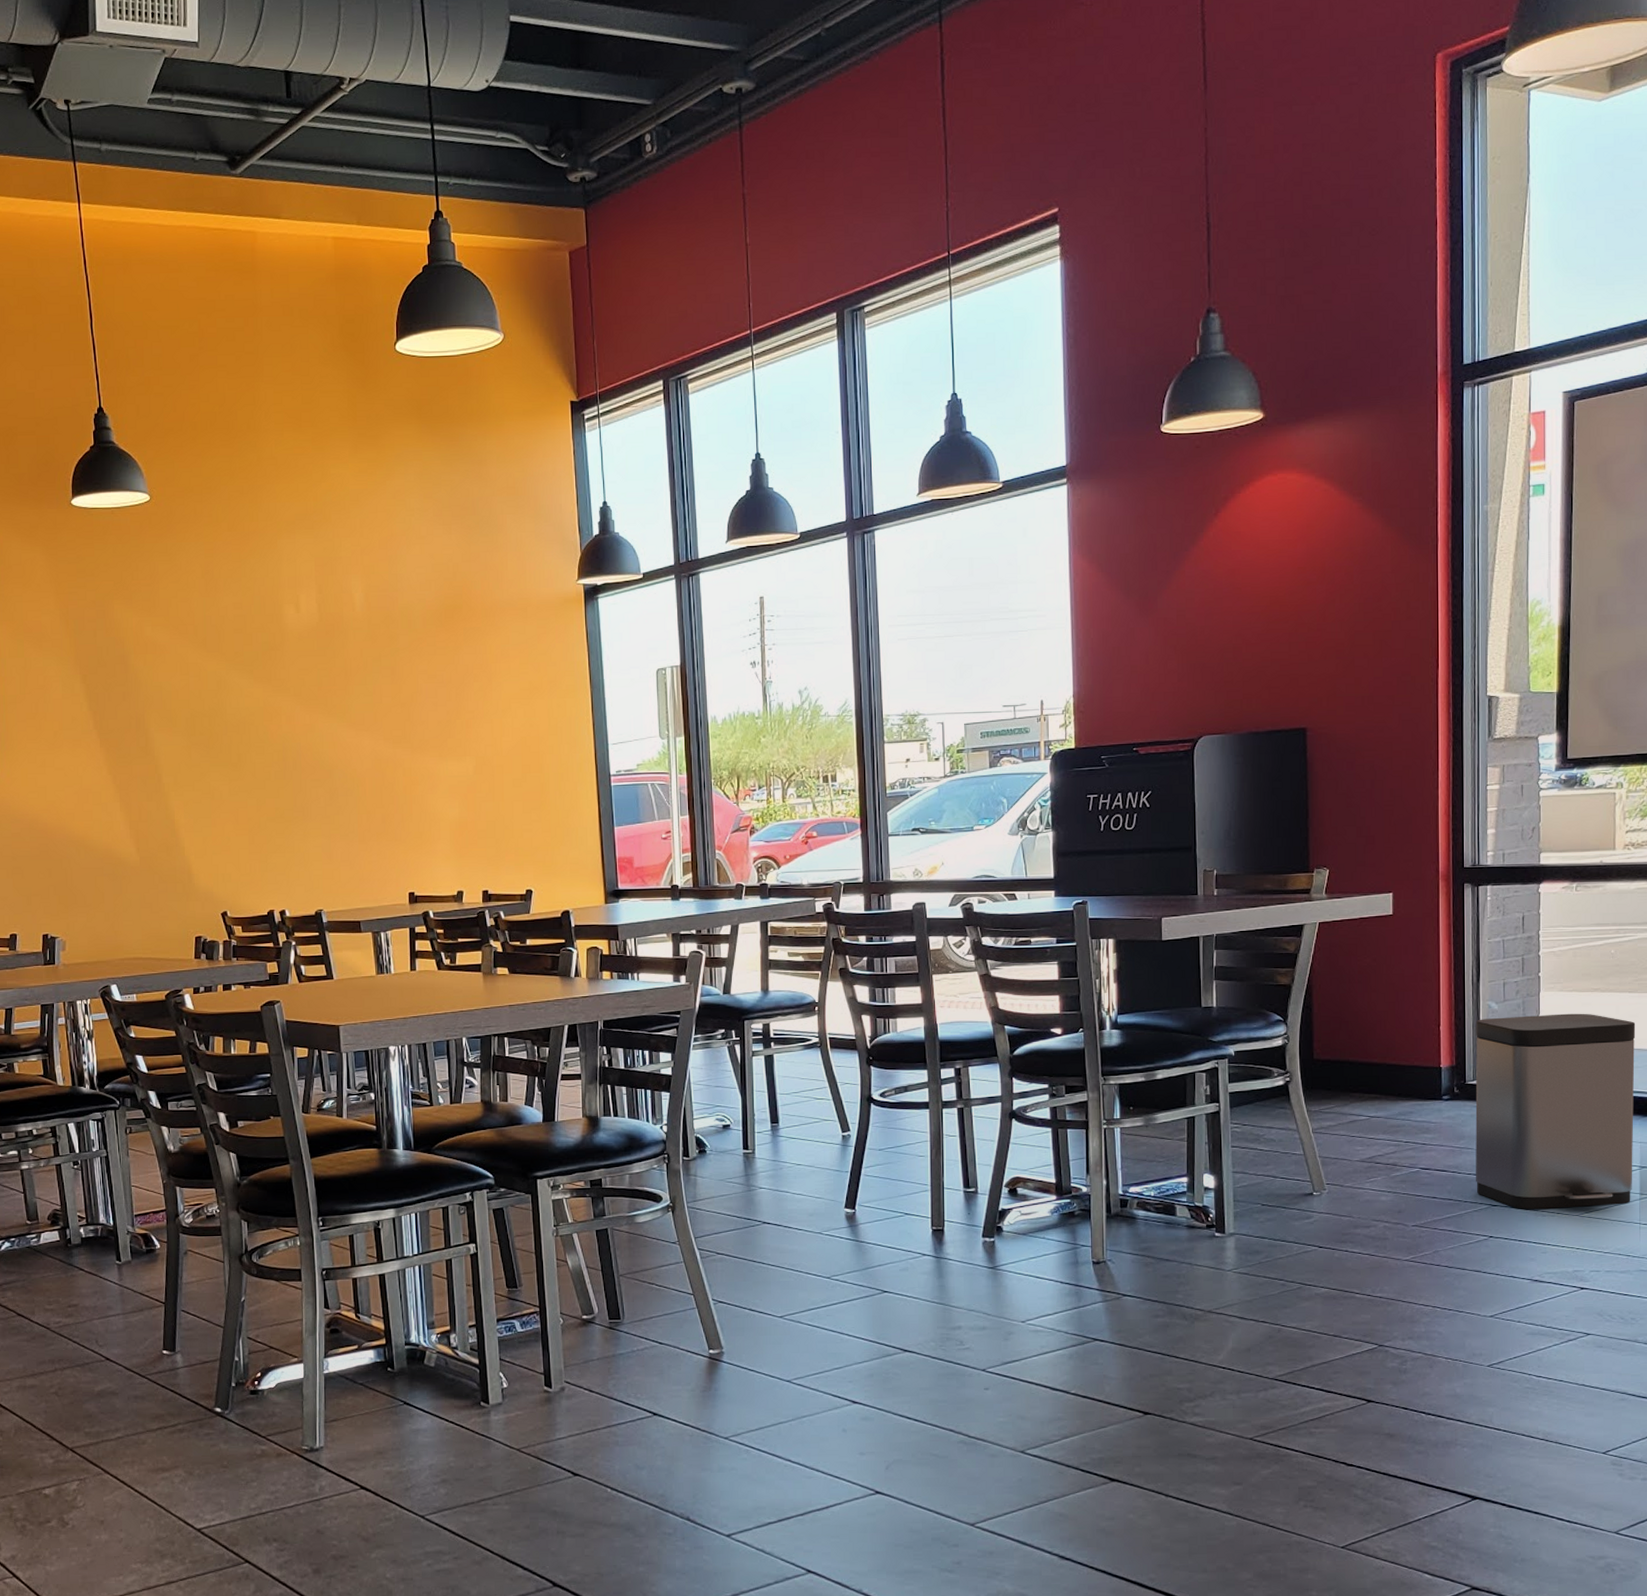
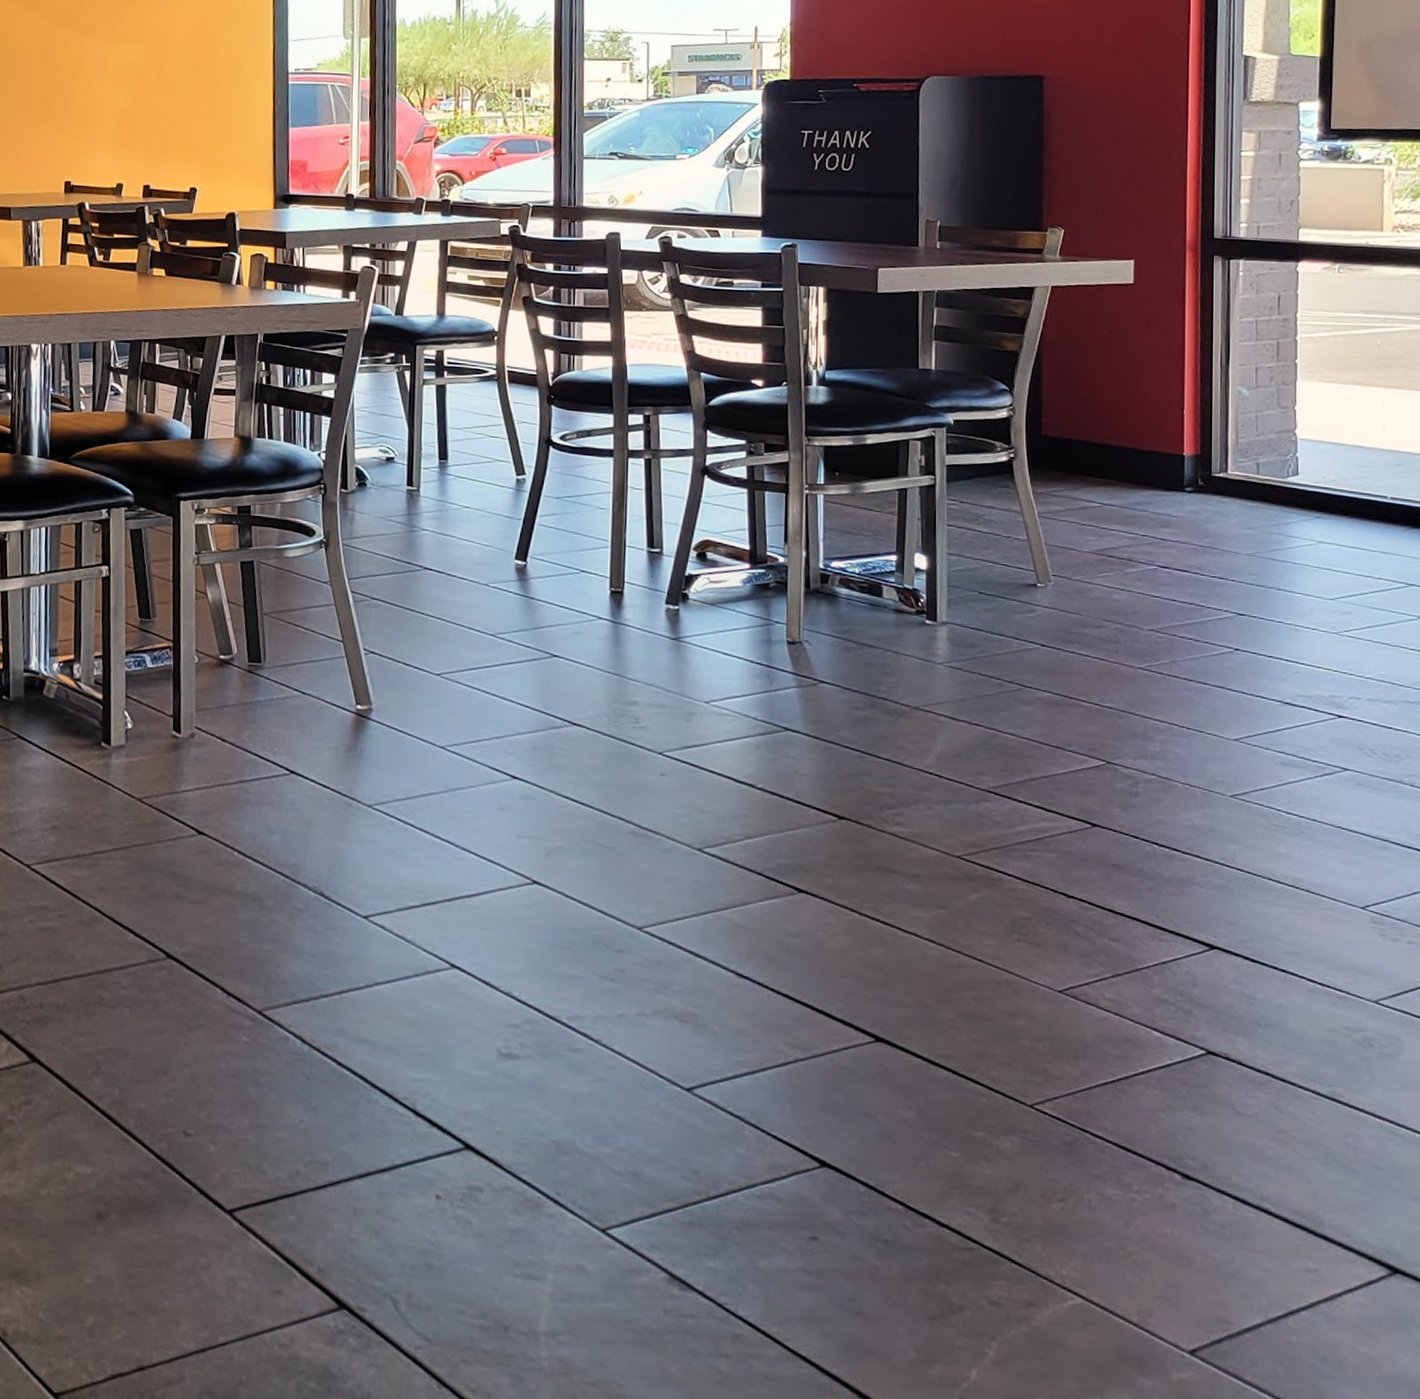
pedal bin: present [1475,1013,1636,1210] -> none [1221,405,1404,625]

